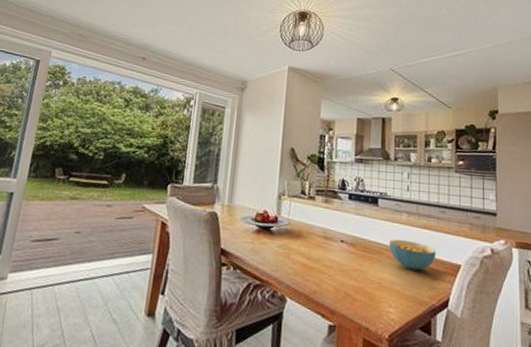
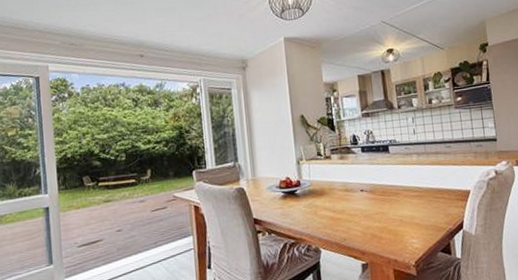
cereal bowl: present [389,239,437,270] -> none [404,178,448,203]

